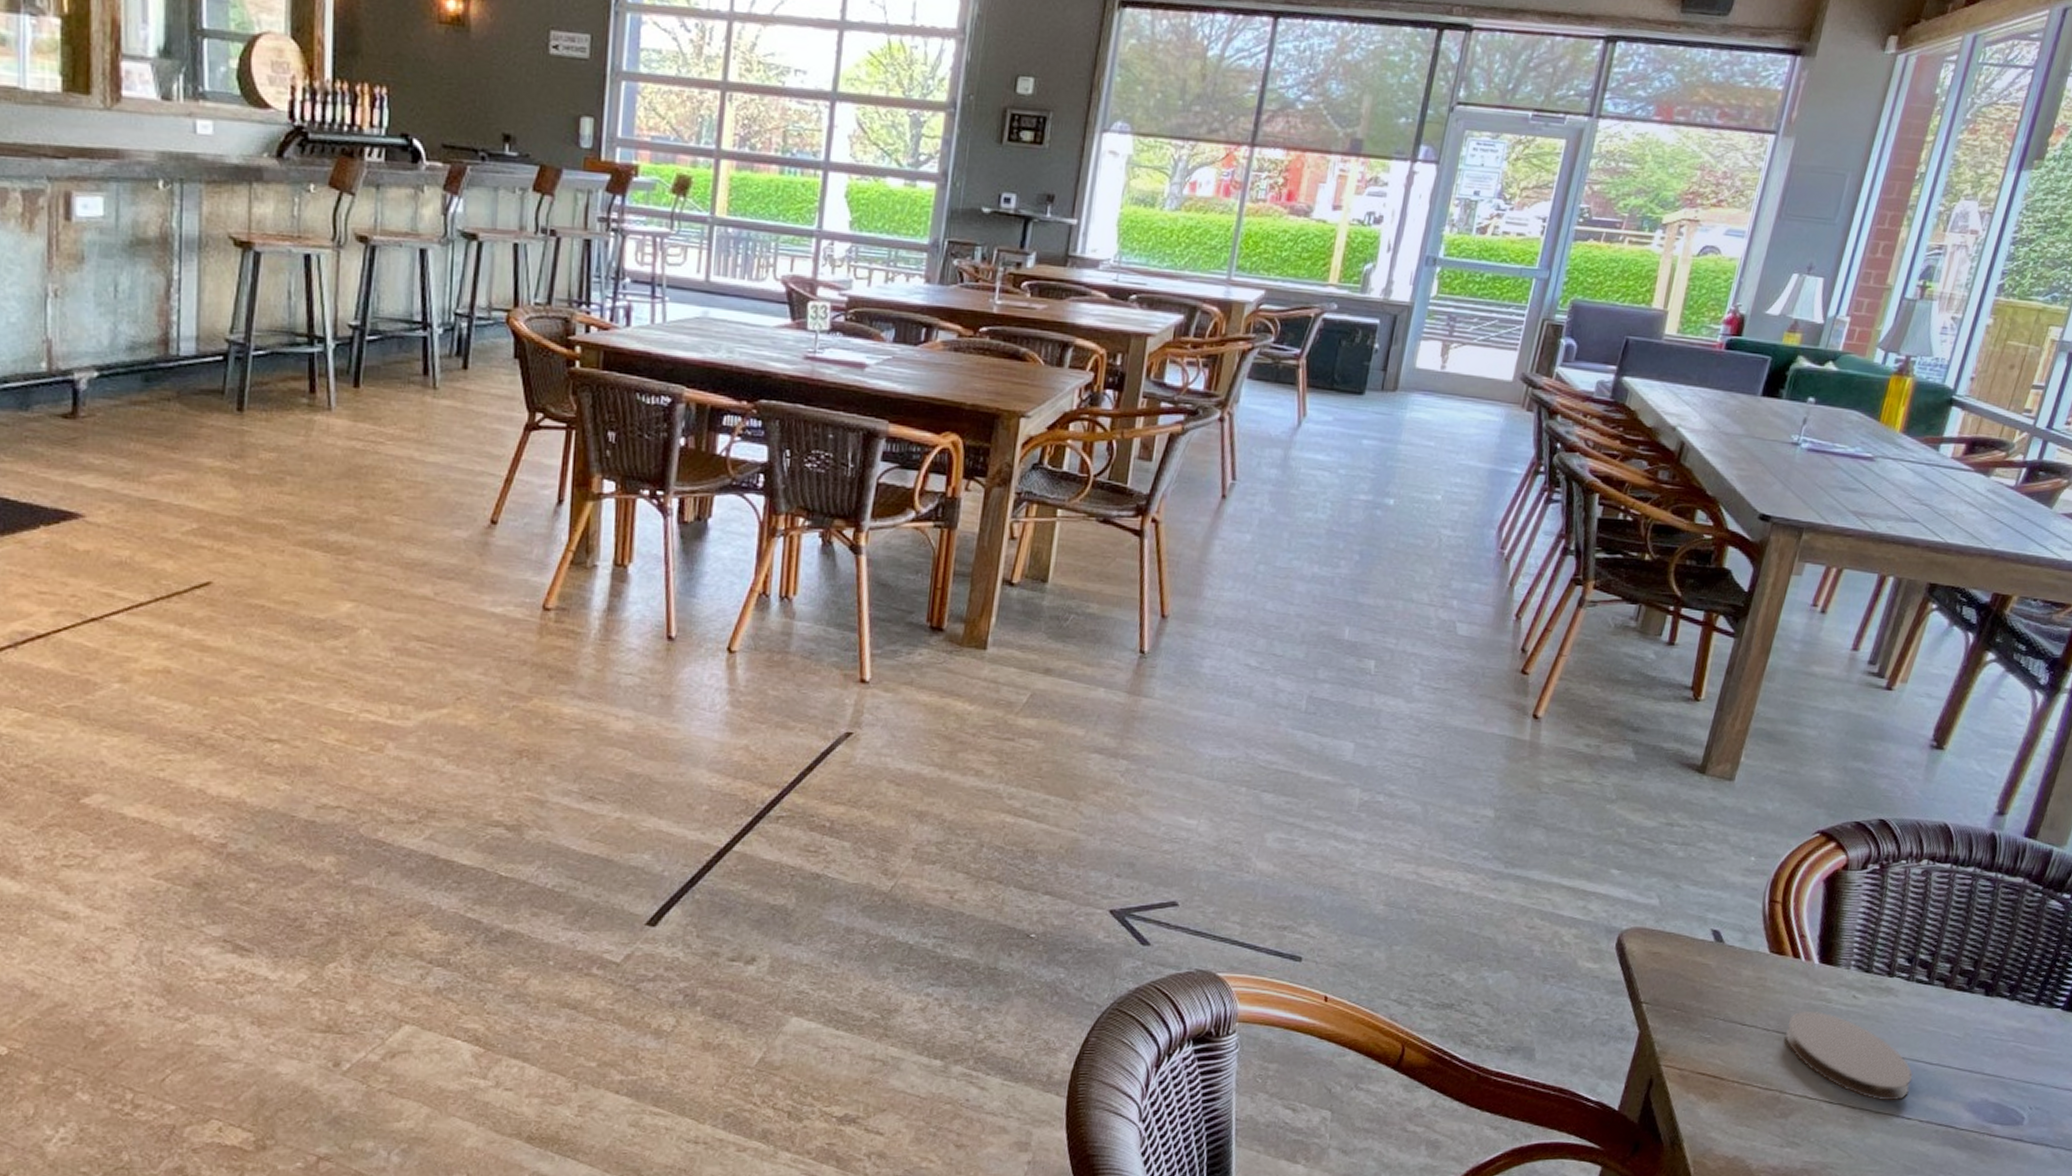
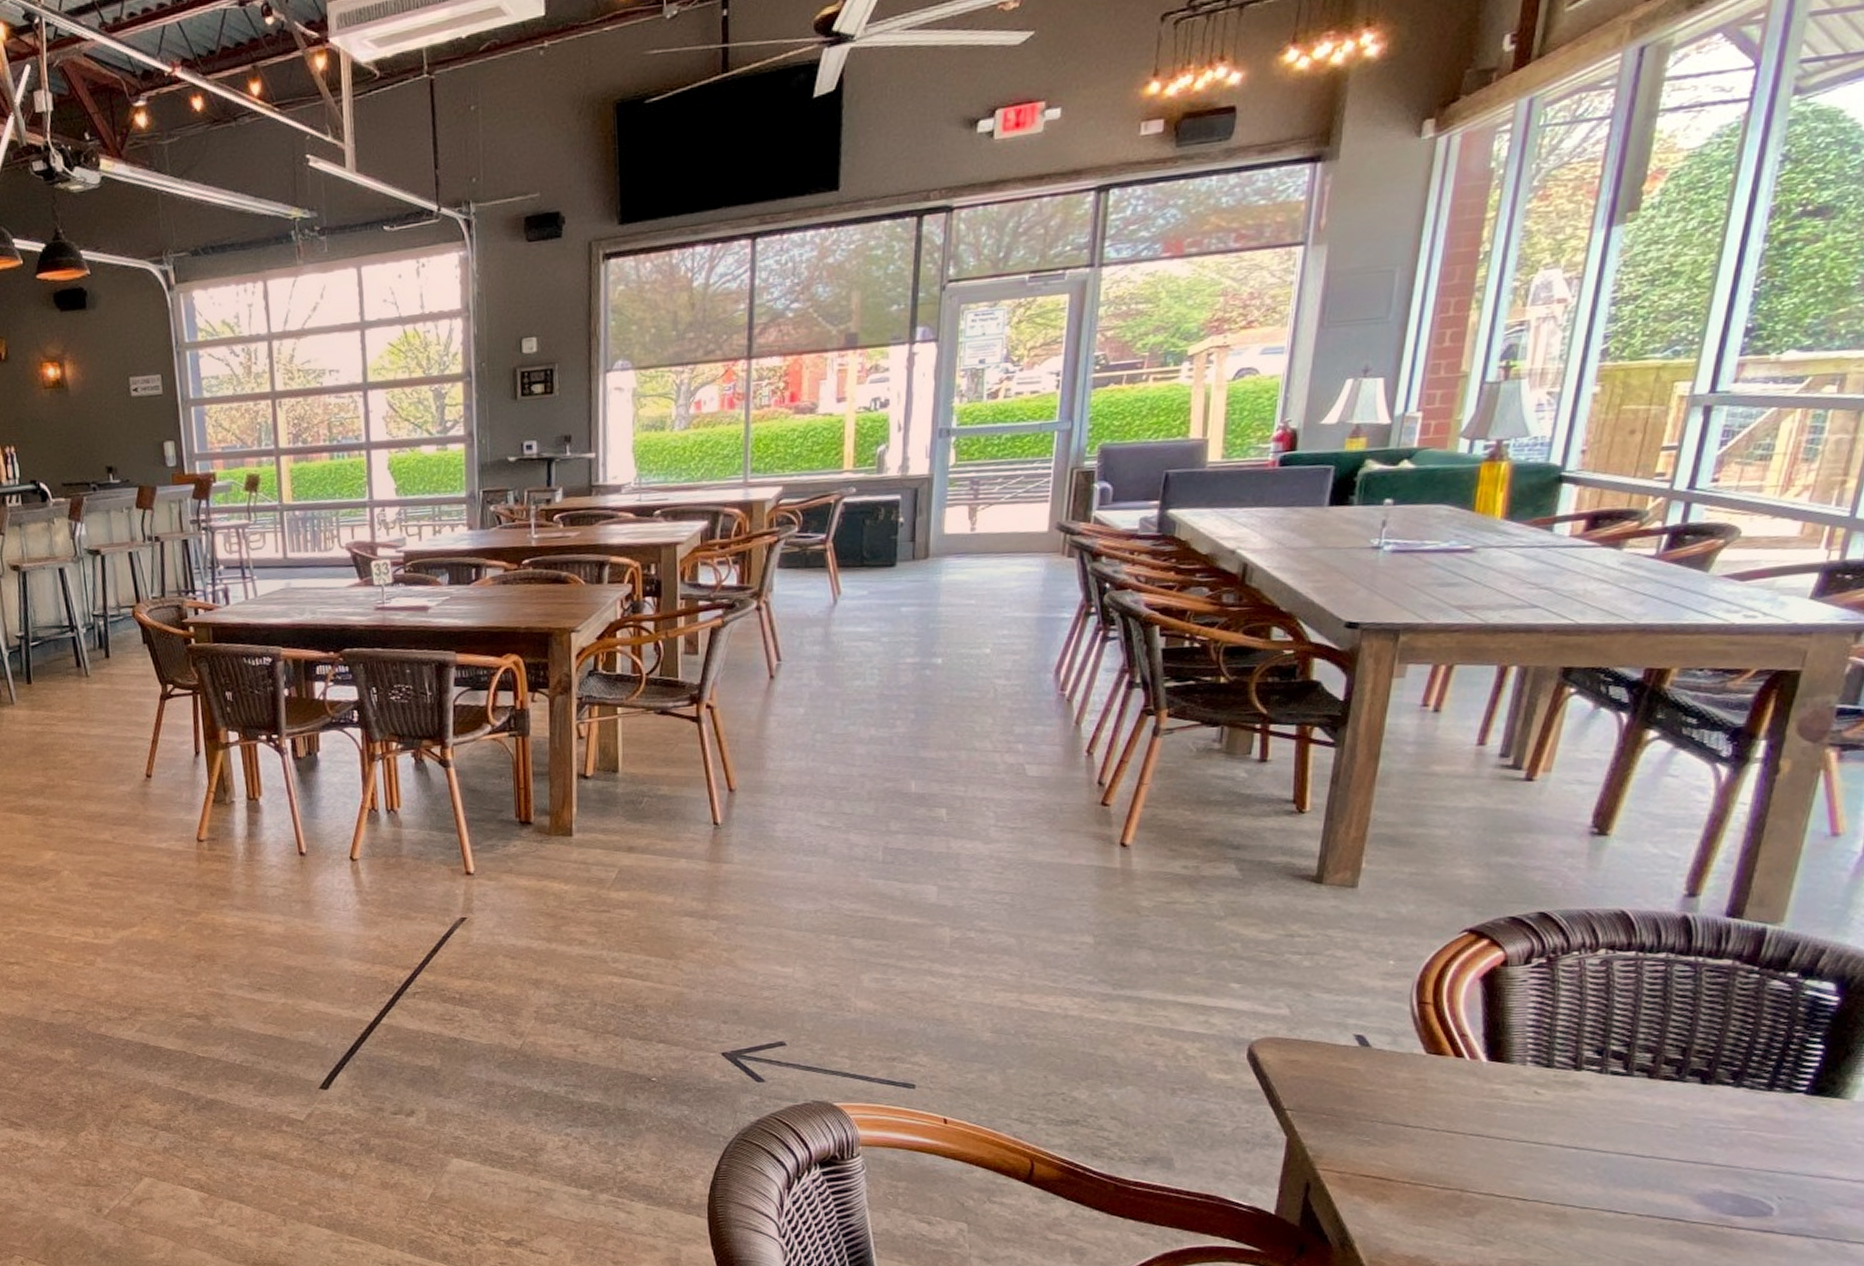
coaster: present [1784,1010,1913,1101] -> none [1457,1109,1621,1197]

